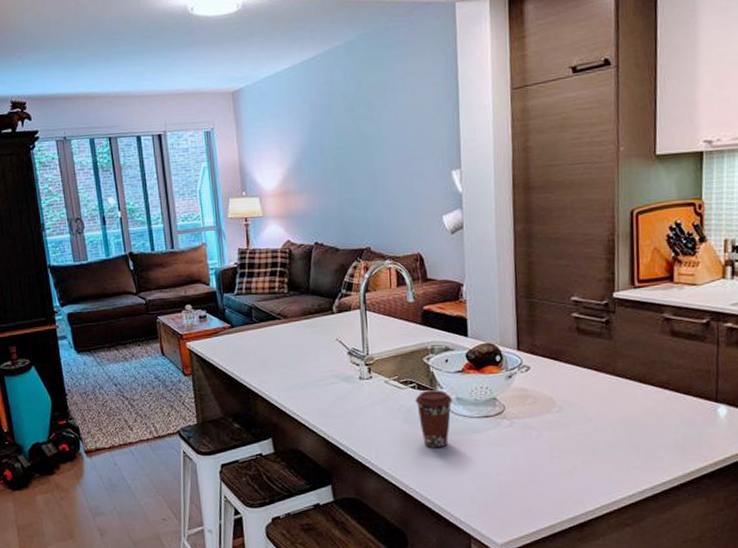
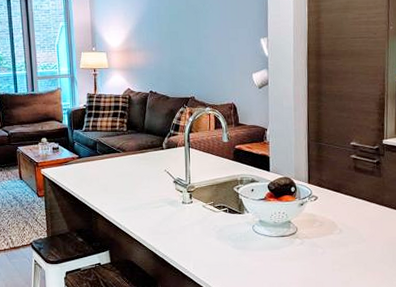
coffee cup: present [415,390,453,448] -> none [226,213,256,261]

